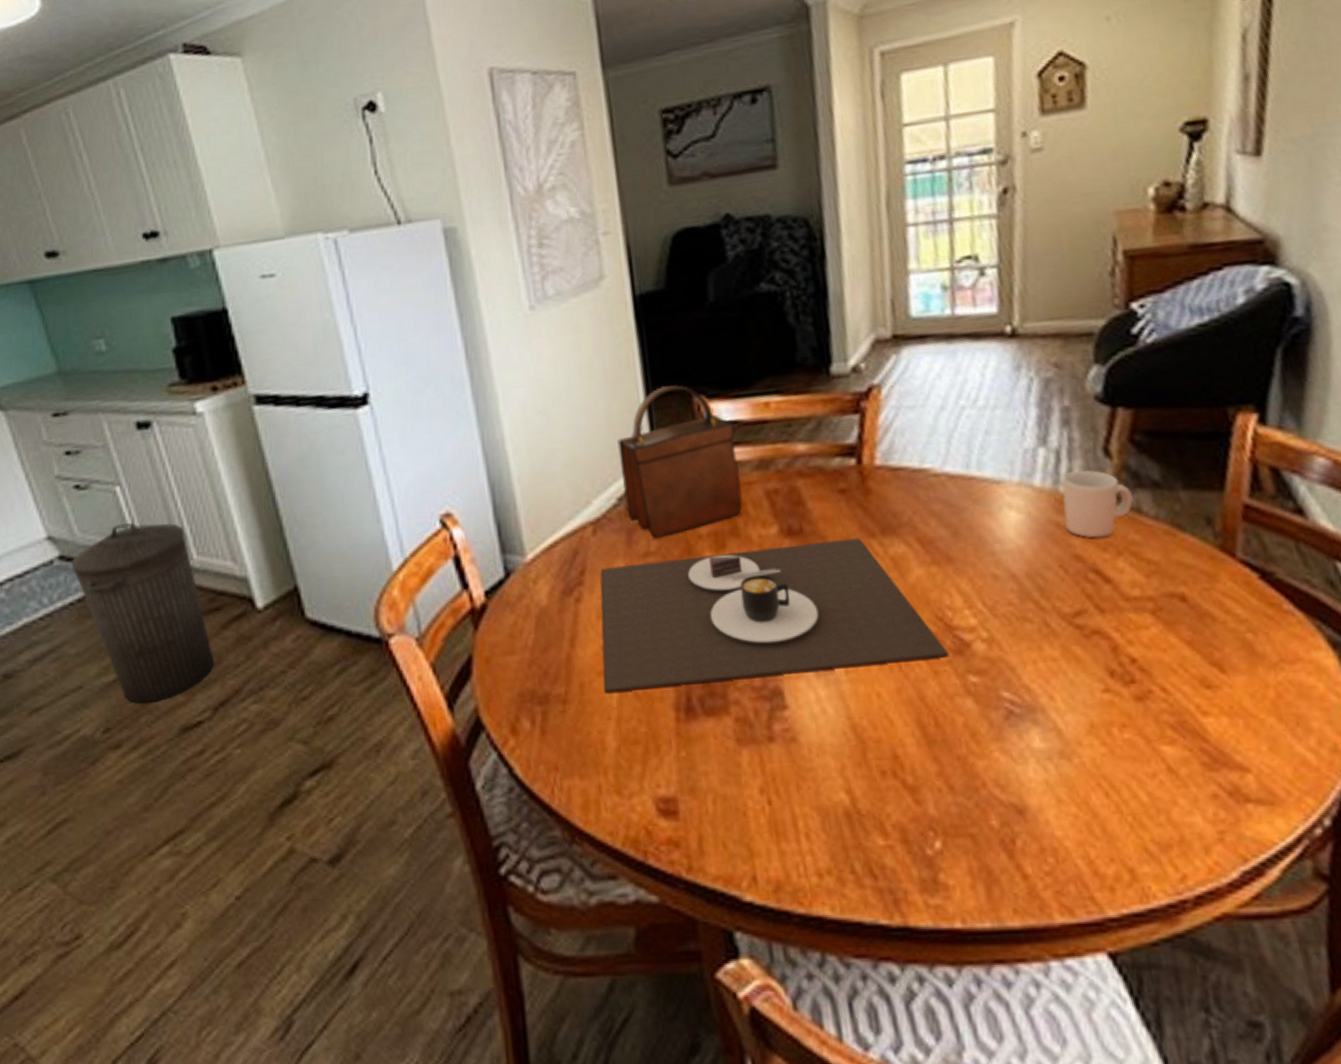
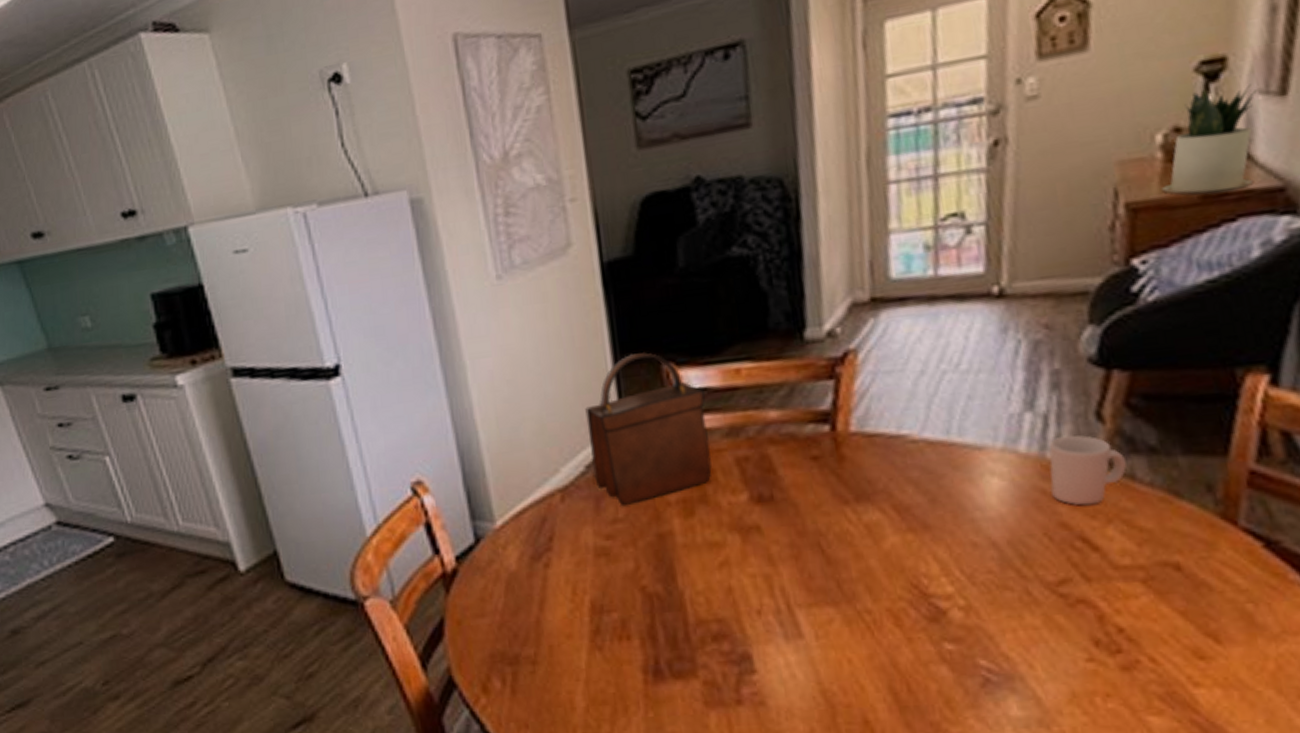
trash can: present [71,522,214,705] -> none [67,490,202,660]
place setting: present [600,537,950,694] -> none [568,505,925,656]
planter: none [1155,144,1236,246] -> present [1162,84,1258,196]

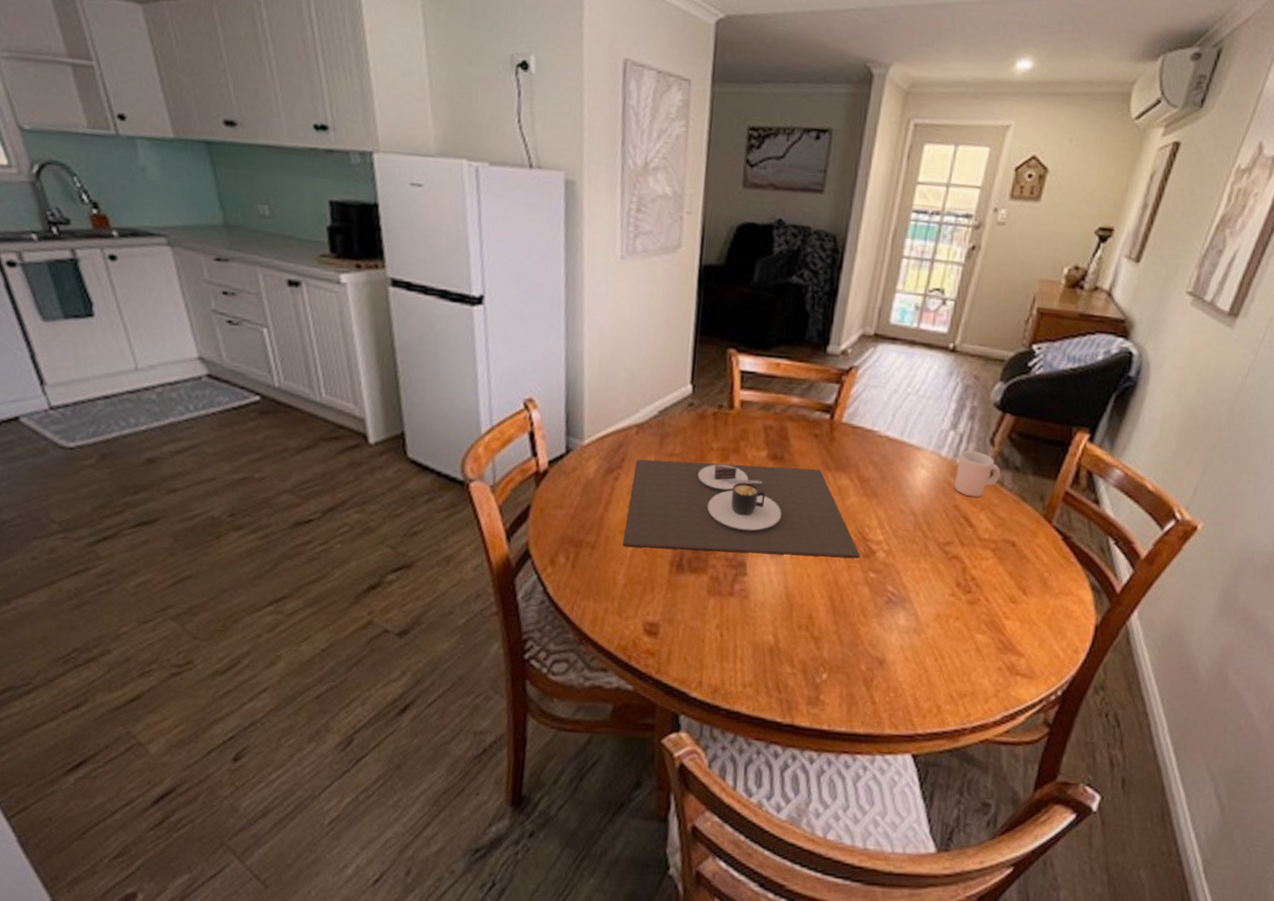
place setting: none [568,505,925,656] -> present [622,459,861,558]
handbag: present [585,352,712,507] -> none [663,337,753,446]
planter: present [1162,84,1258,196] -> none [1060,246,1125,316]

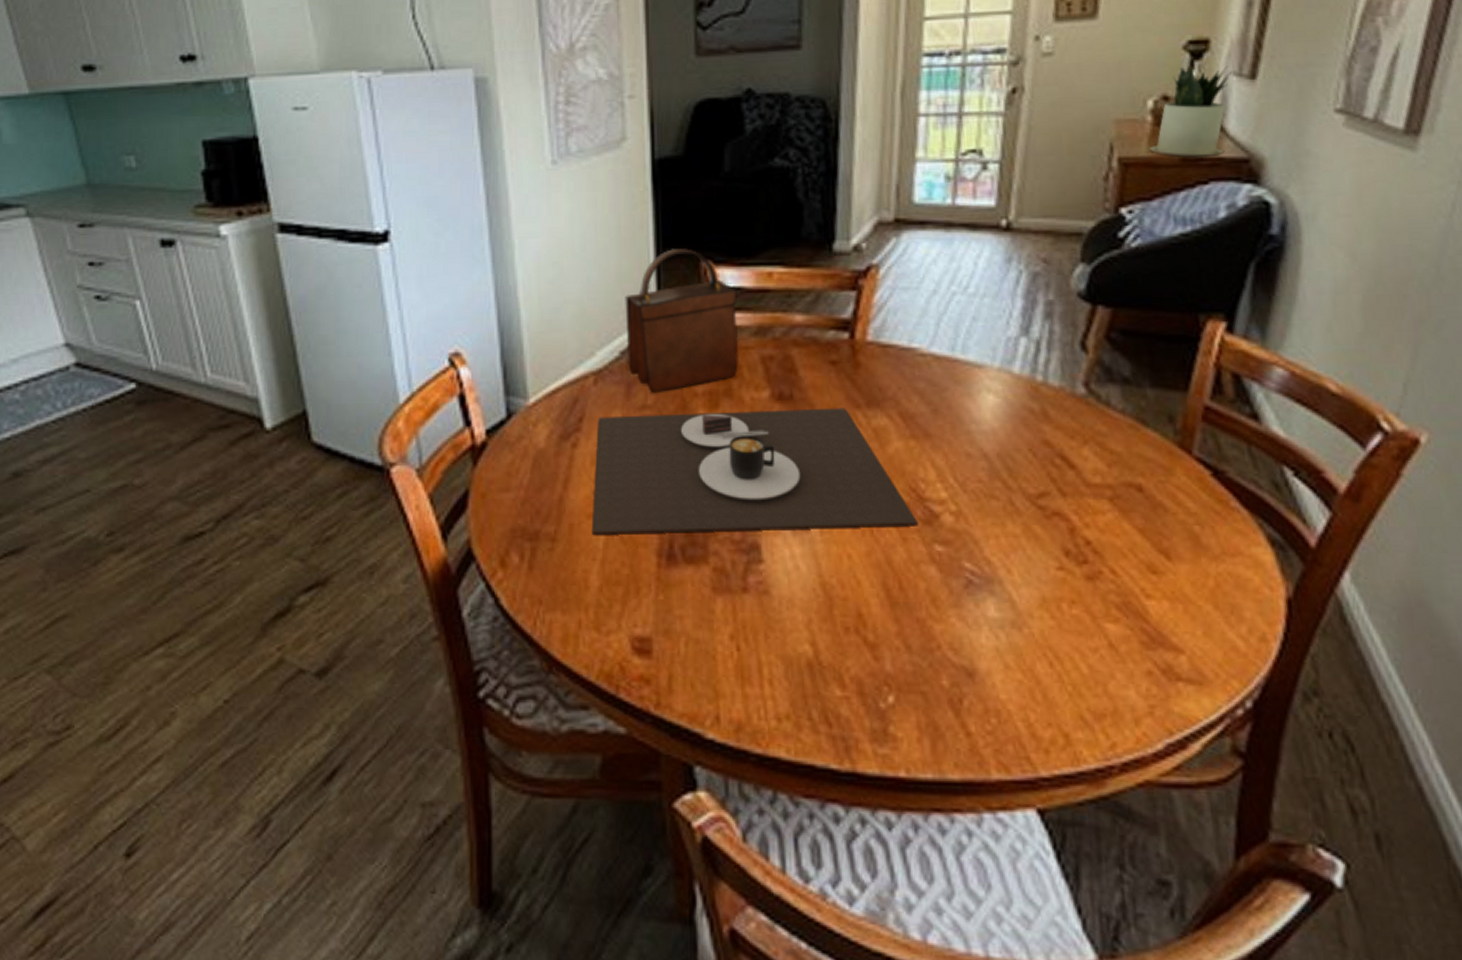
handbag: none [663,337,753,446] -> present [625,248,739,394]
mug: present [953,450,1001,497] -> none [1037,361,1103,426]
planter: none [1060,246,1125,316] -> present [1149,65,1233,158]

